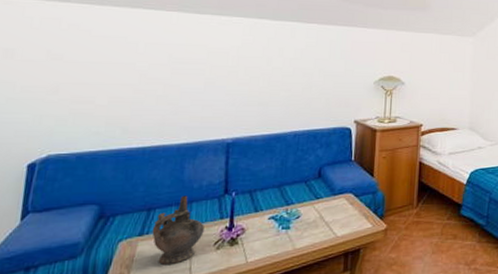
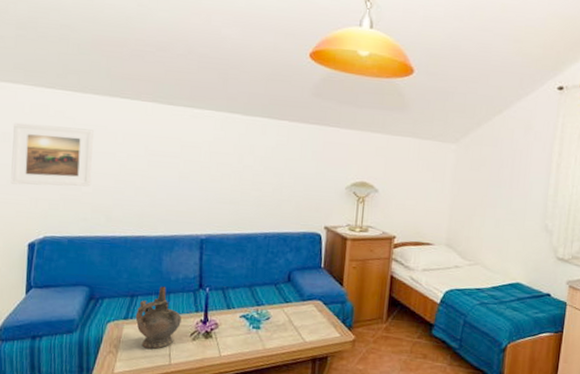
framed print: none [11,38,112,102] -> present [11,122,94,187]

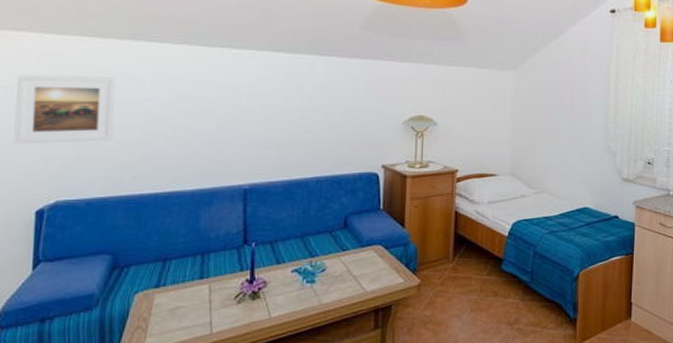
ceremonial vessel: present [135,286,181,349] -> none [169,245,224,318]

